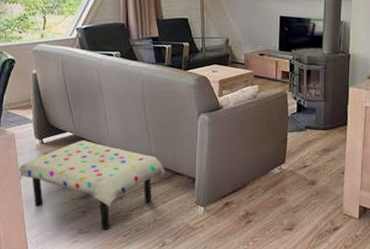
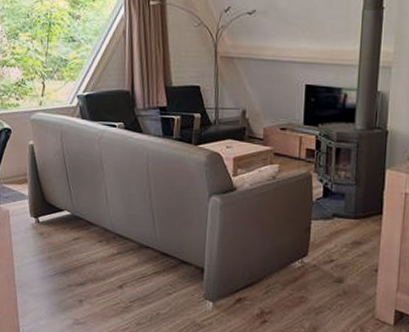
table: present [17,139,165,231] -> none [10,220,171,323]

